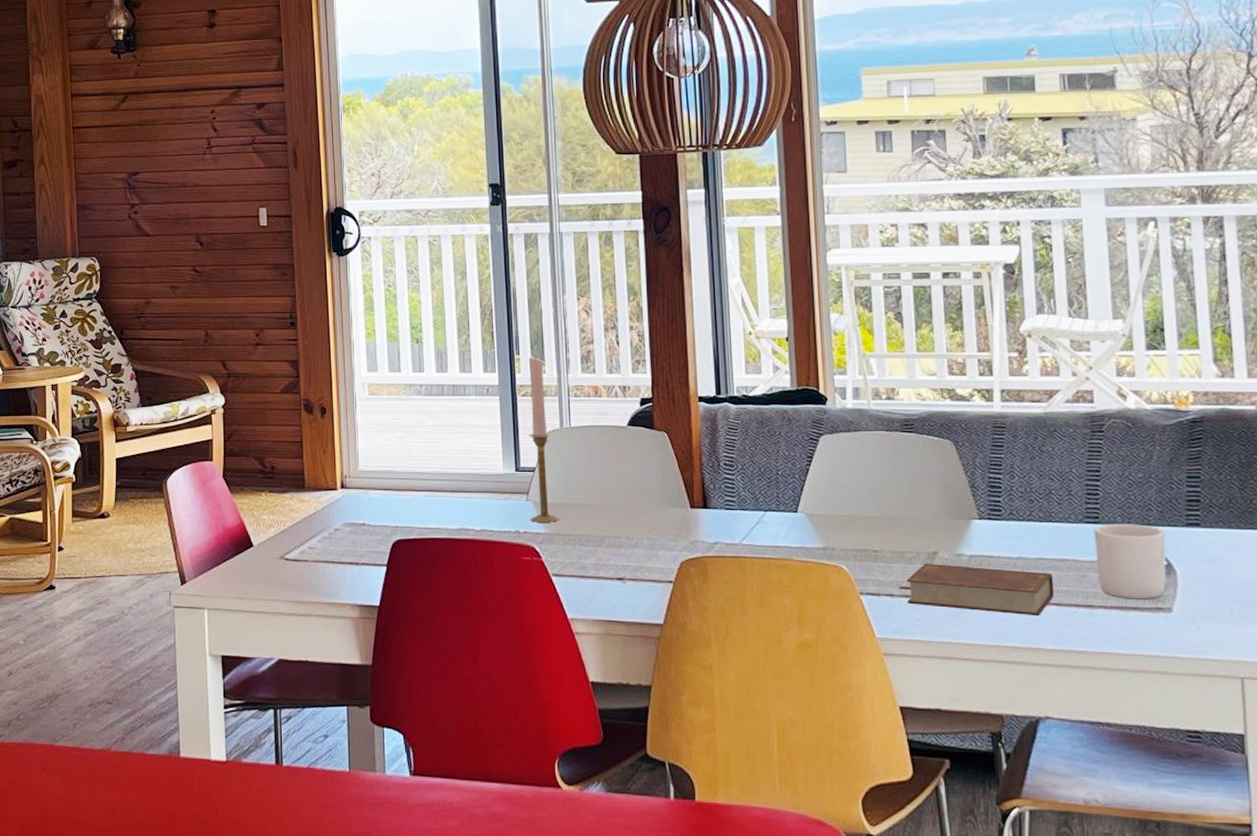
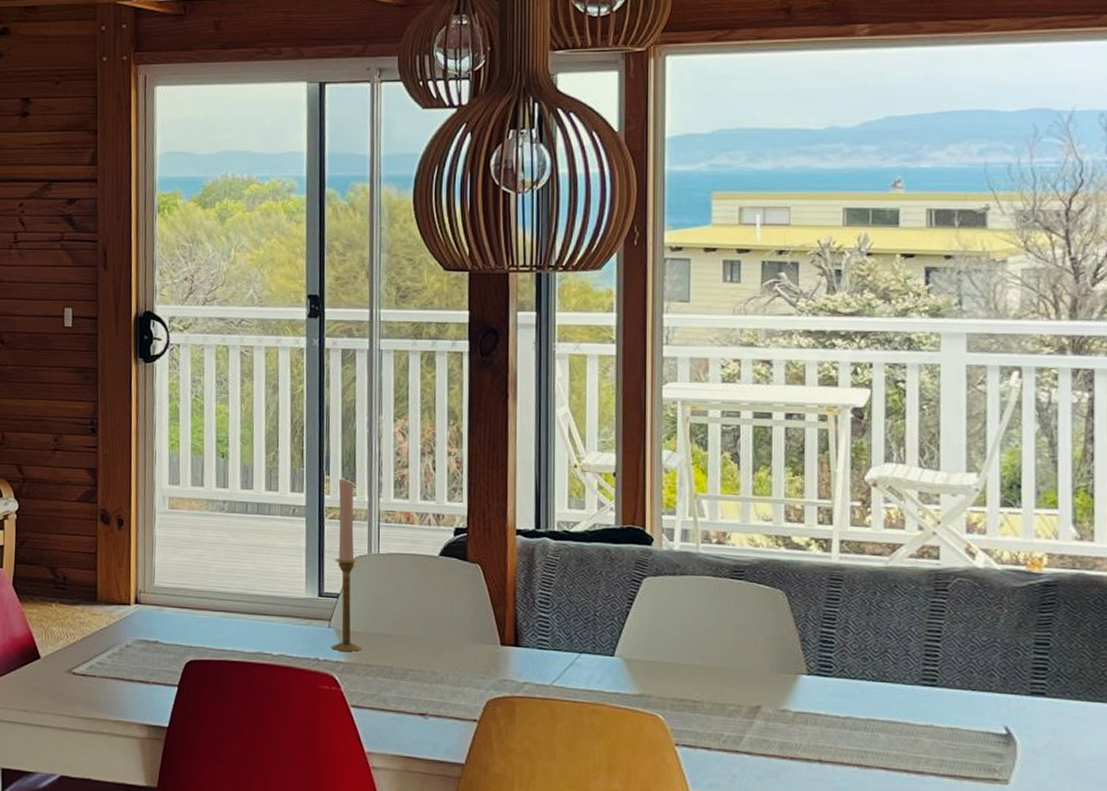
book: present [899,563,1054,615] -> none [717,717,882,779]
mug: present [1094,524,1167,600] -> none [930,687,1007,770]

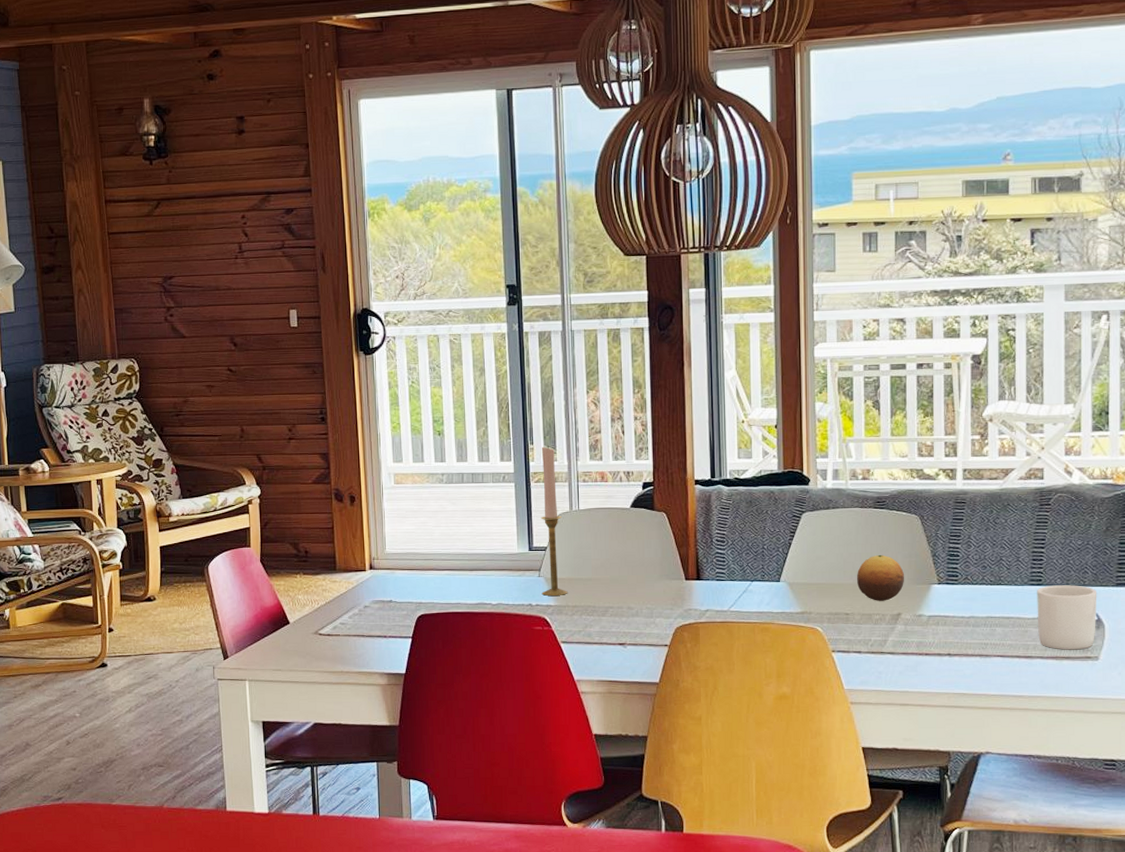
fruit: none [708,633,765,690] -> present [857,554,904,601]
mug: none [930,687,1007,770] -> present [1037,585,1097,650]

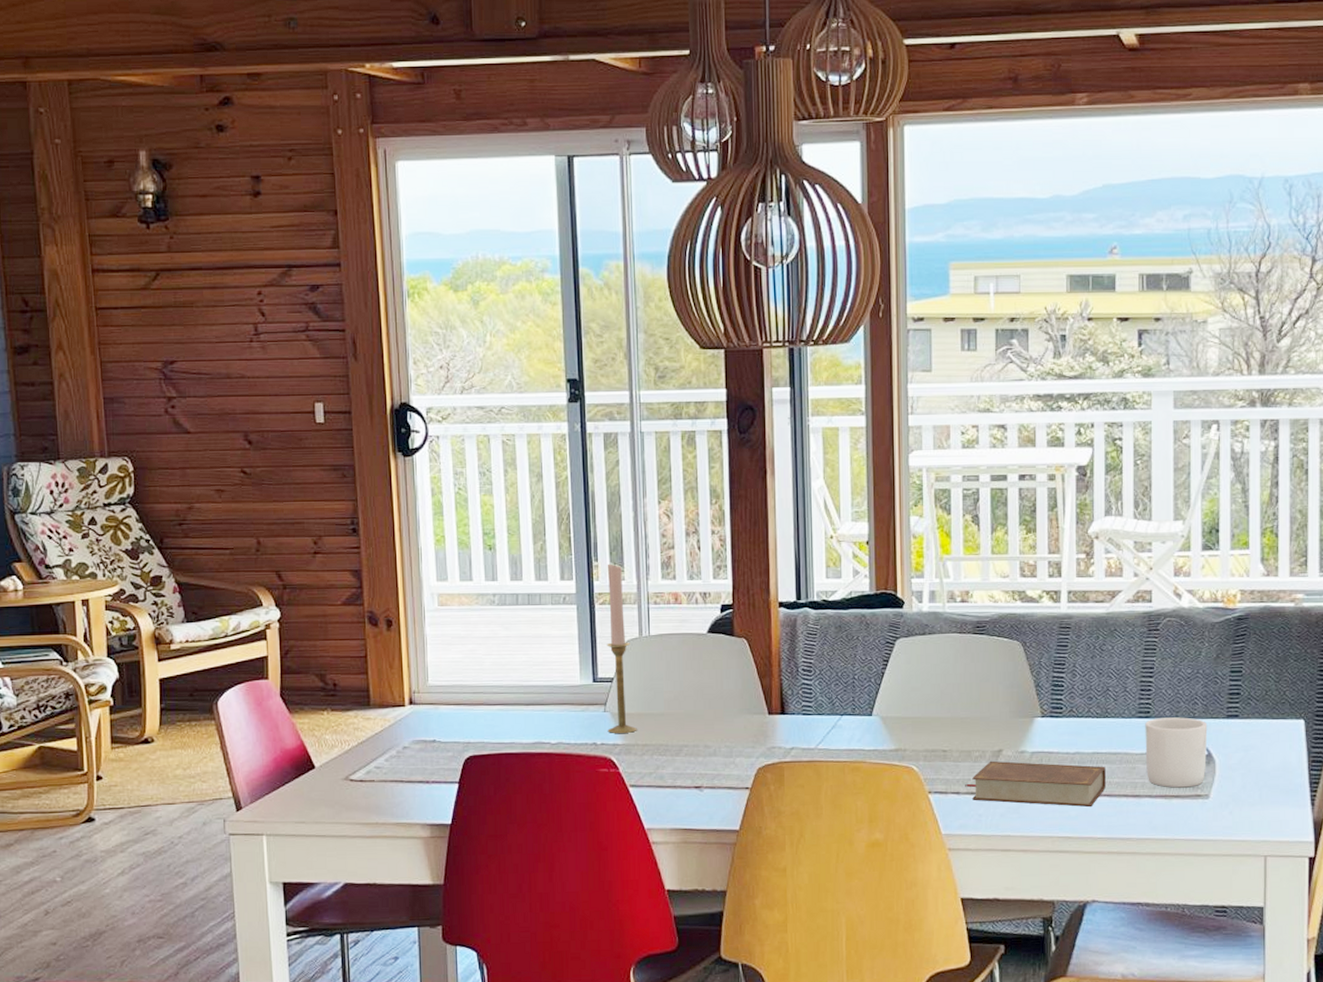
fruit: present [857,554,904,601] -> none [955,685,1005,737]
book: none [866,623,999,666] -> present [965,760,1106,807]

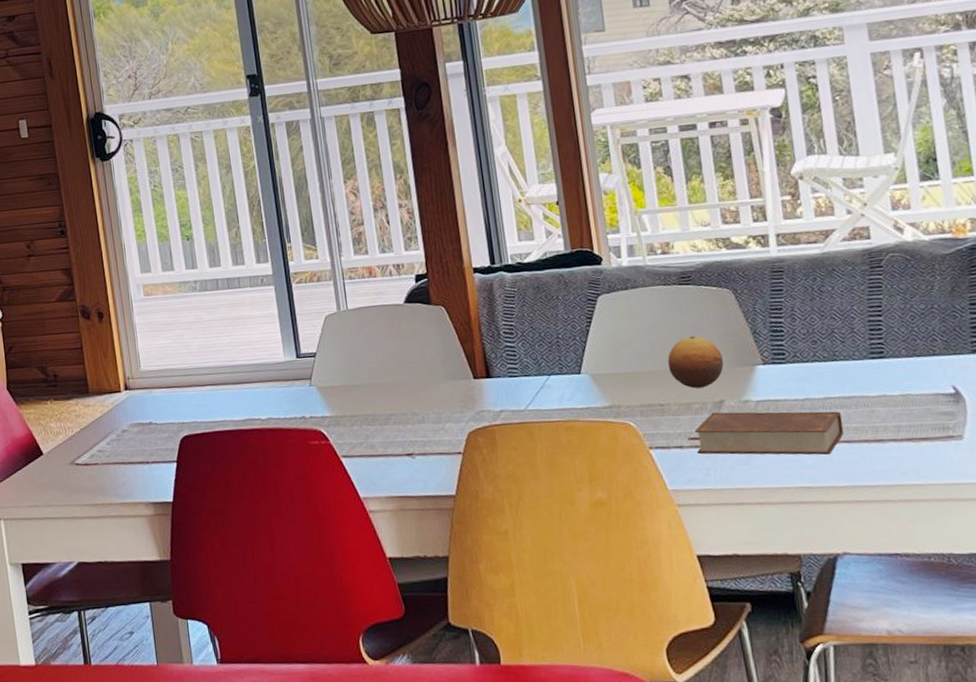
candlestick: present [606,562,637,733] -> none [300,242,344,406]
fruit: none [955,685,1005,737] -> present [668,335,724,389]
mug: present [1145,717,1208,788] -> none [879,355,956,431]

